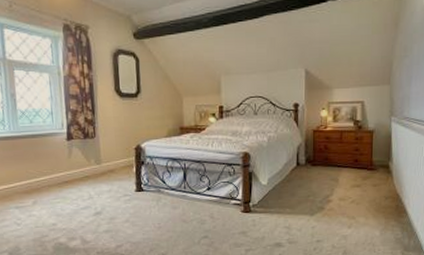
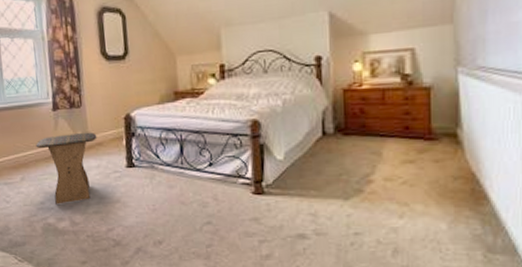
stool: none [49,160,110,225] -> present [35,132,97,204]

